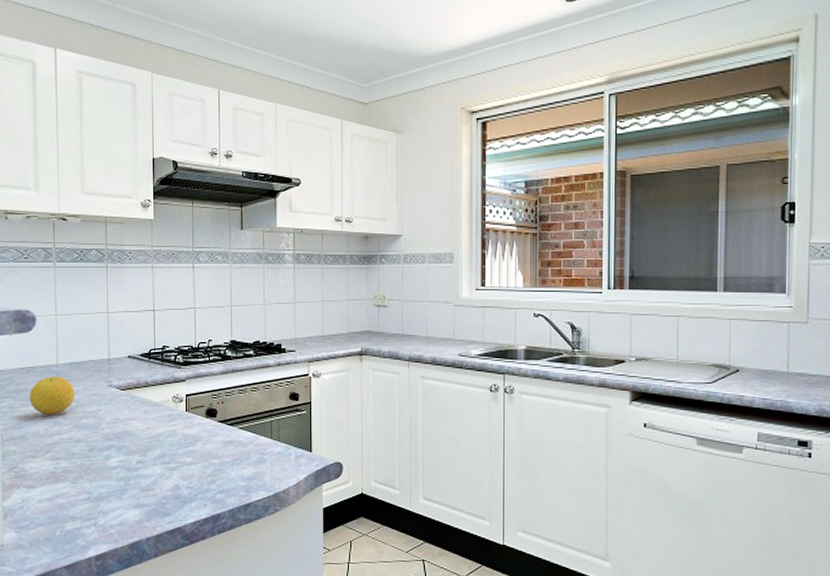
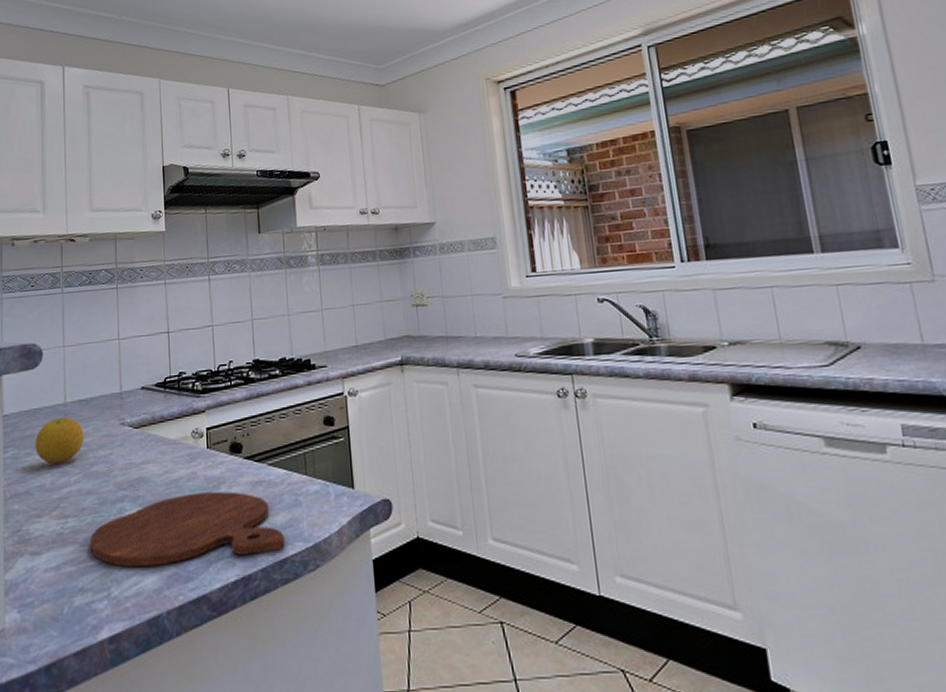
cutting board: none [80,447,250,503] -> present [90,491,285,568]

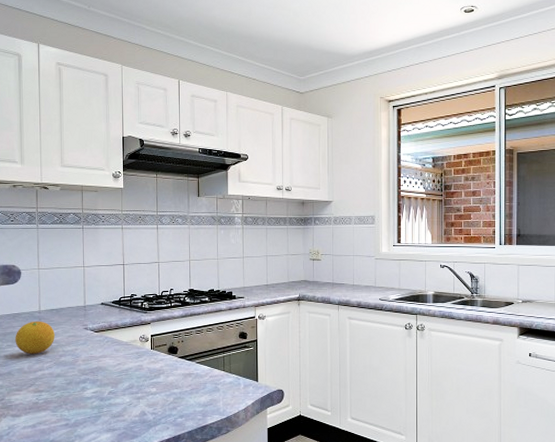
cutting board: present [90,491,285,568] -> none [59,379,206,428]

